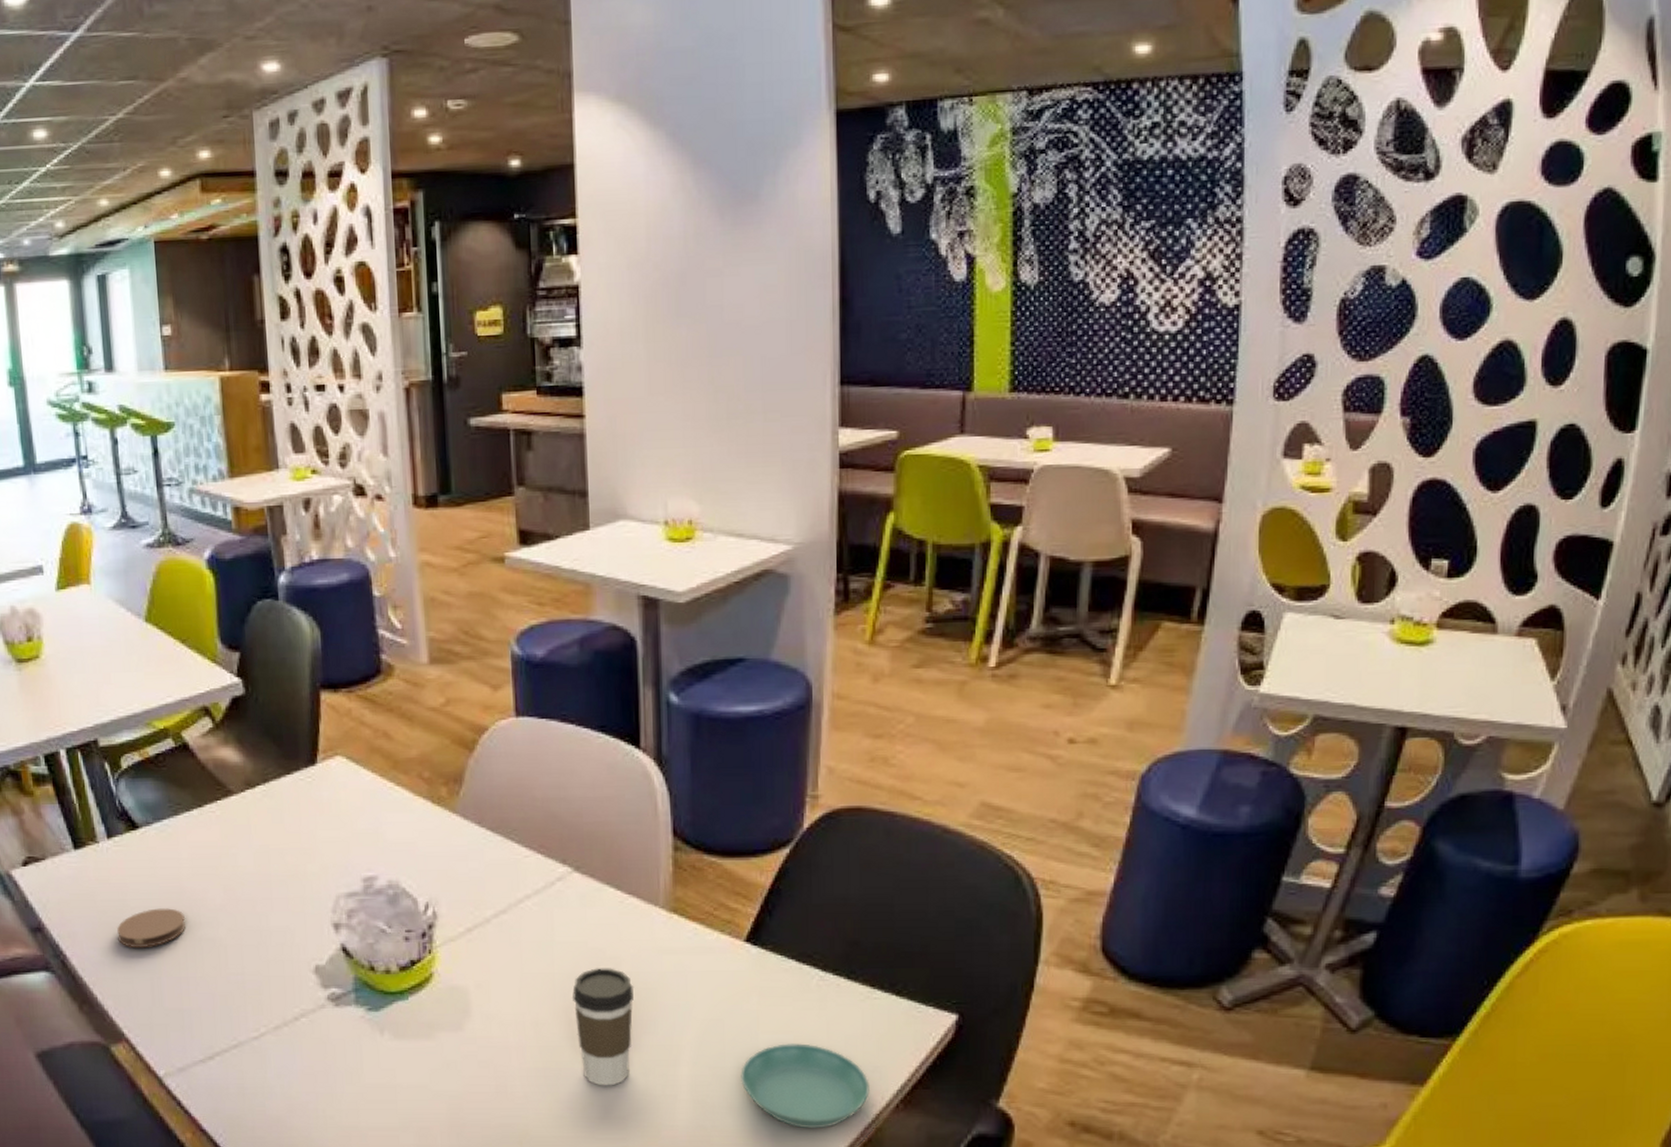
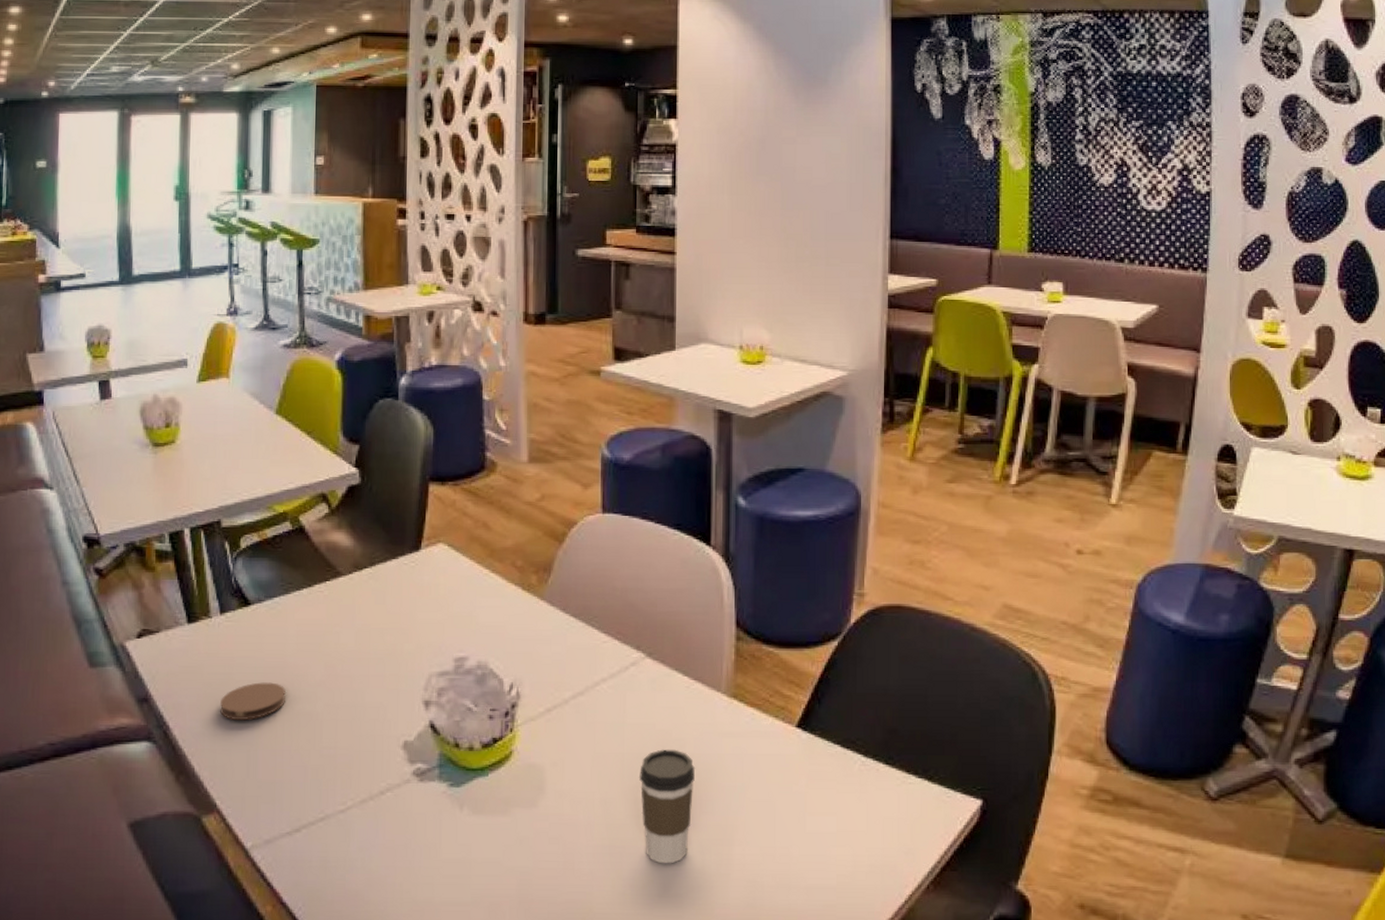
saucer: present [741,1043,870,1129] -> none [788,825,904,909]

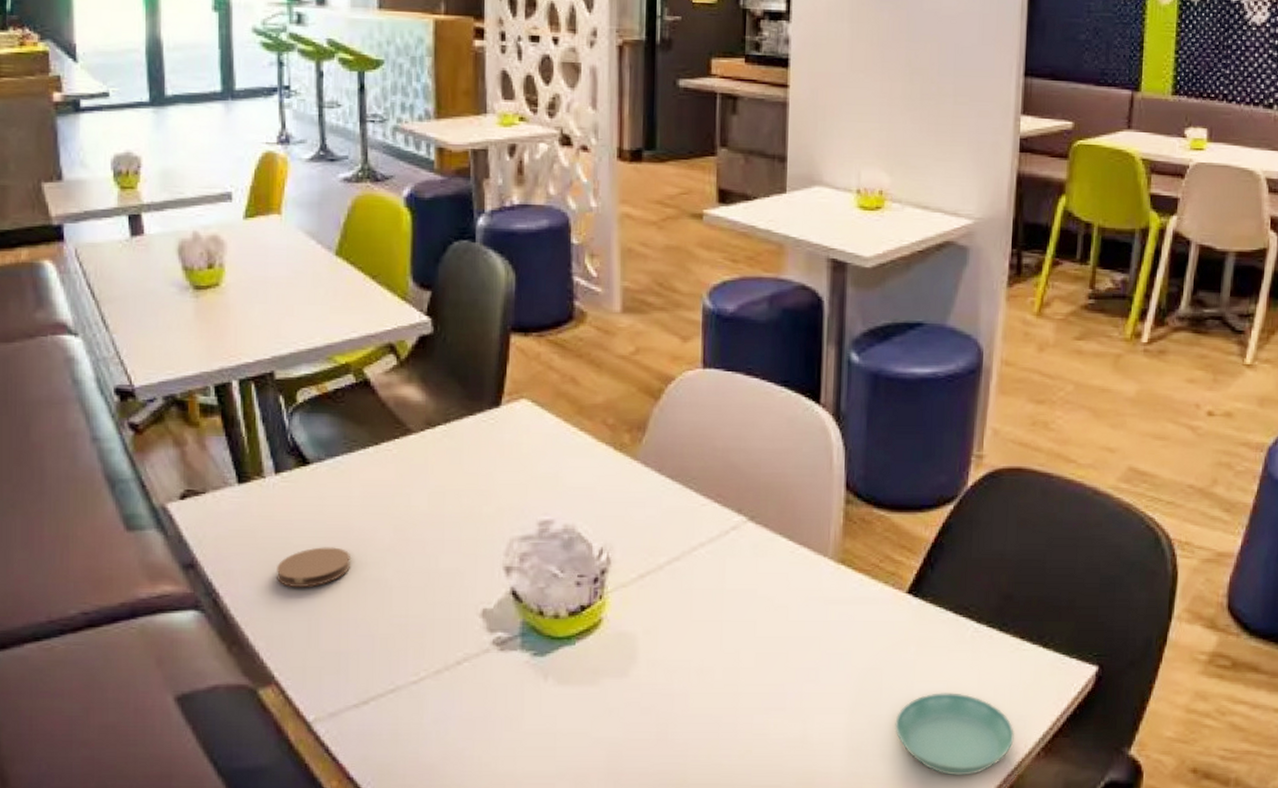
coffee cup: present [639,749,696,864] -> none [739,616,799,733]
saucer: none [788,825,904,909] -> present [895,693,1014,776]

